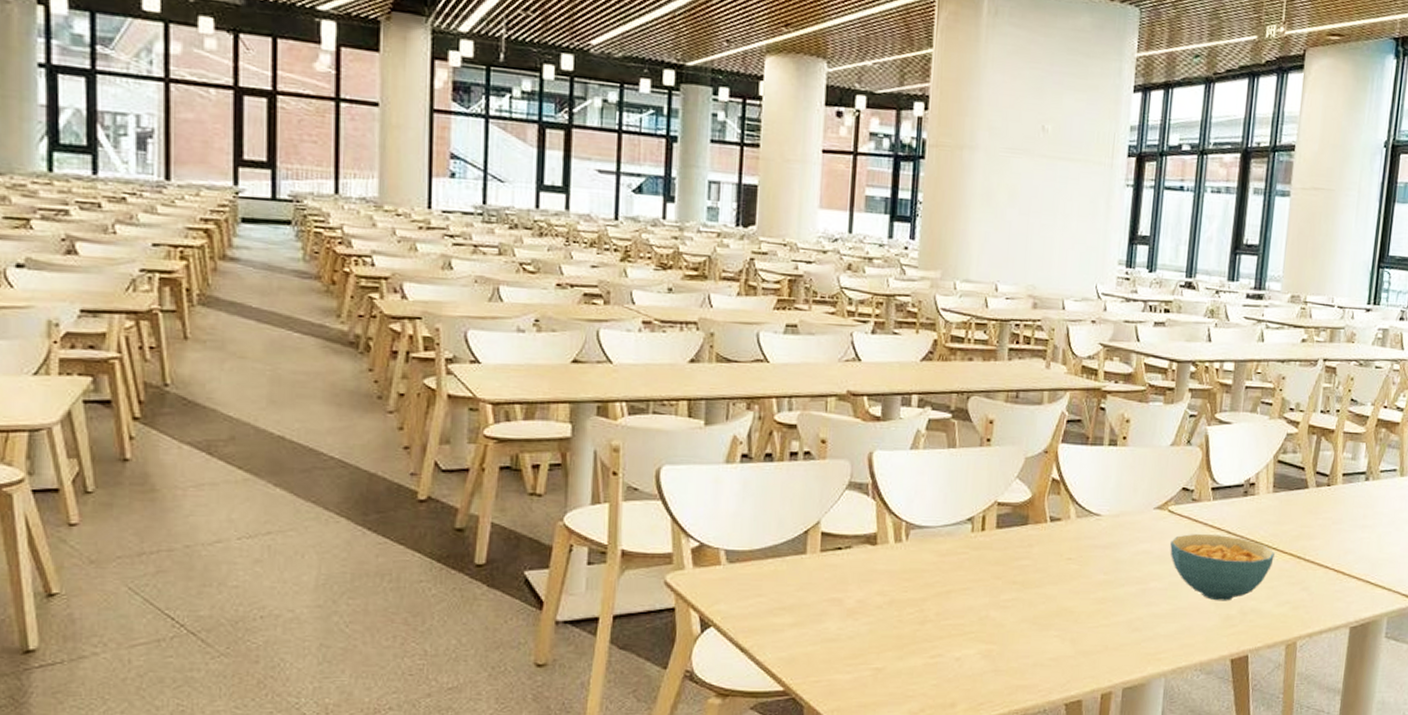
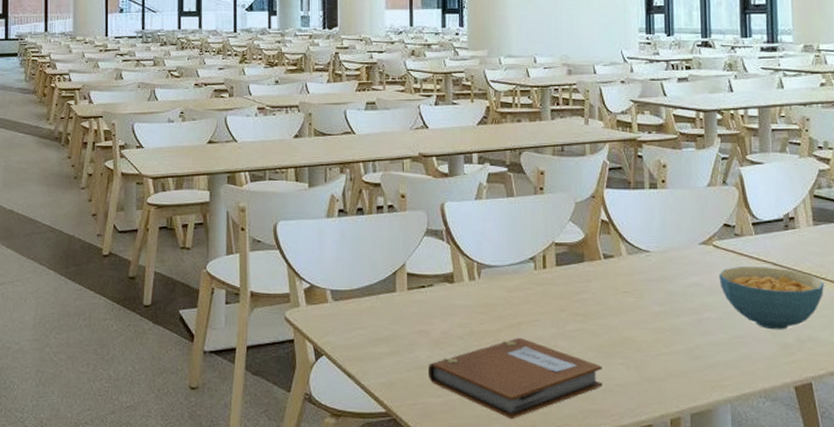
notebook: none [837,607,1035,697] -> present [427,337,603,420]

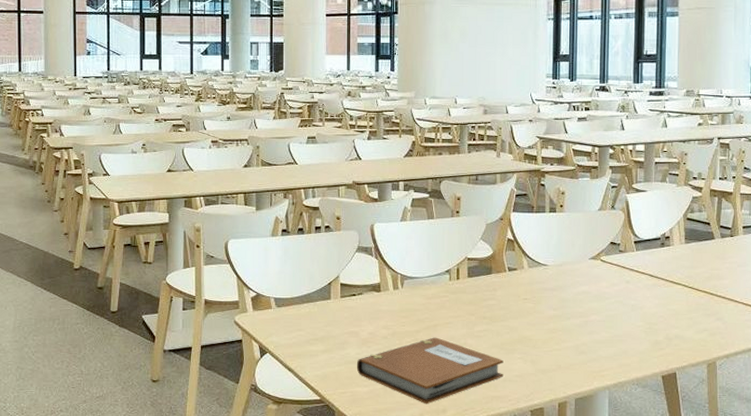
cereal bowl: present [719,267,824,330] -> none [604,278,691,330]

